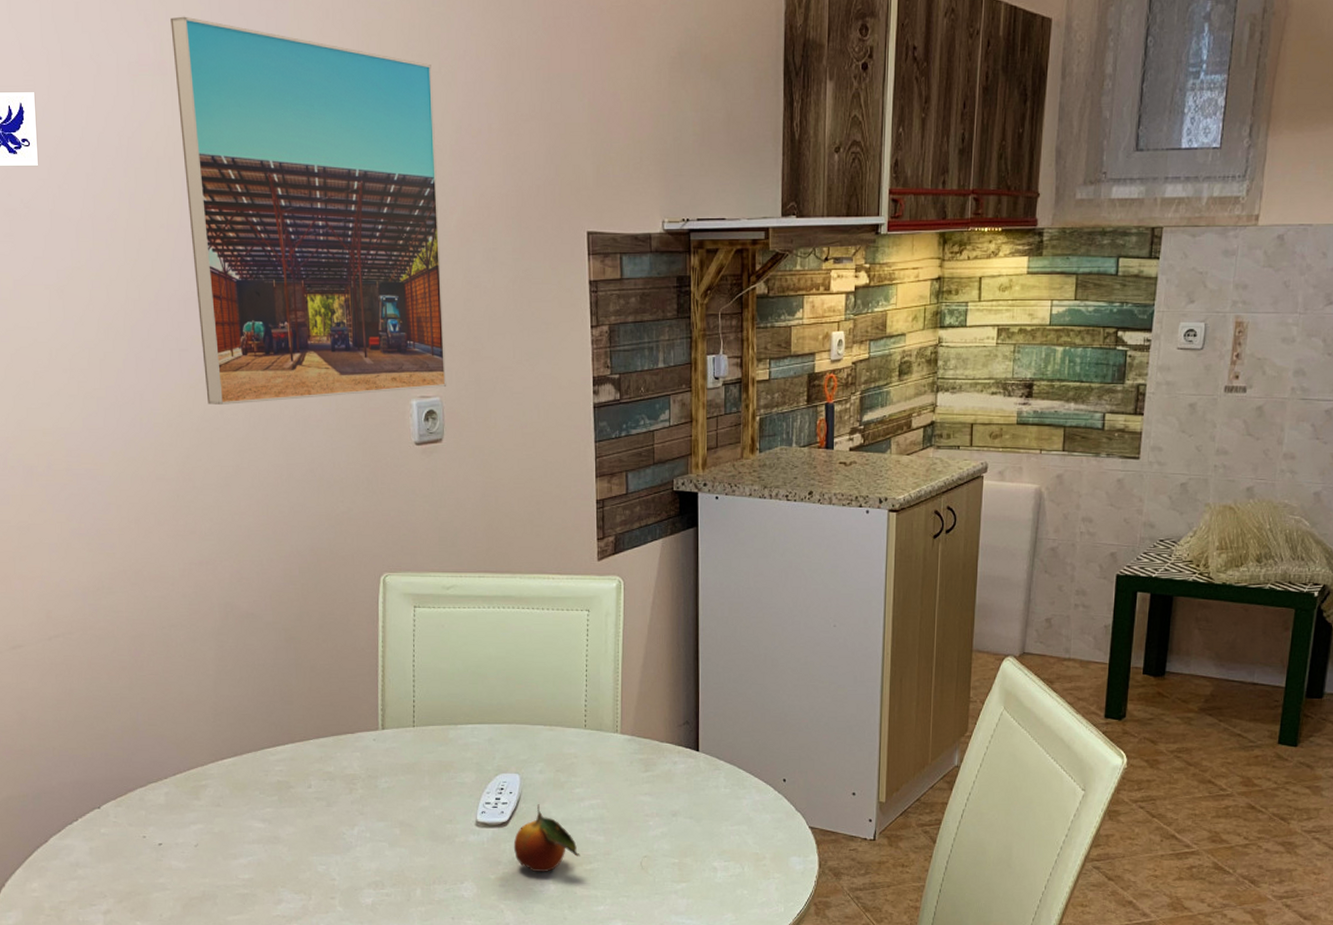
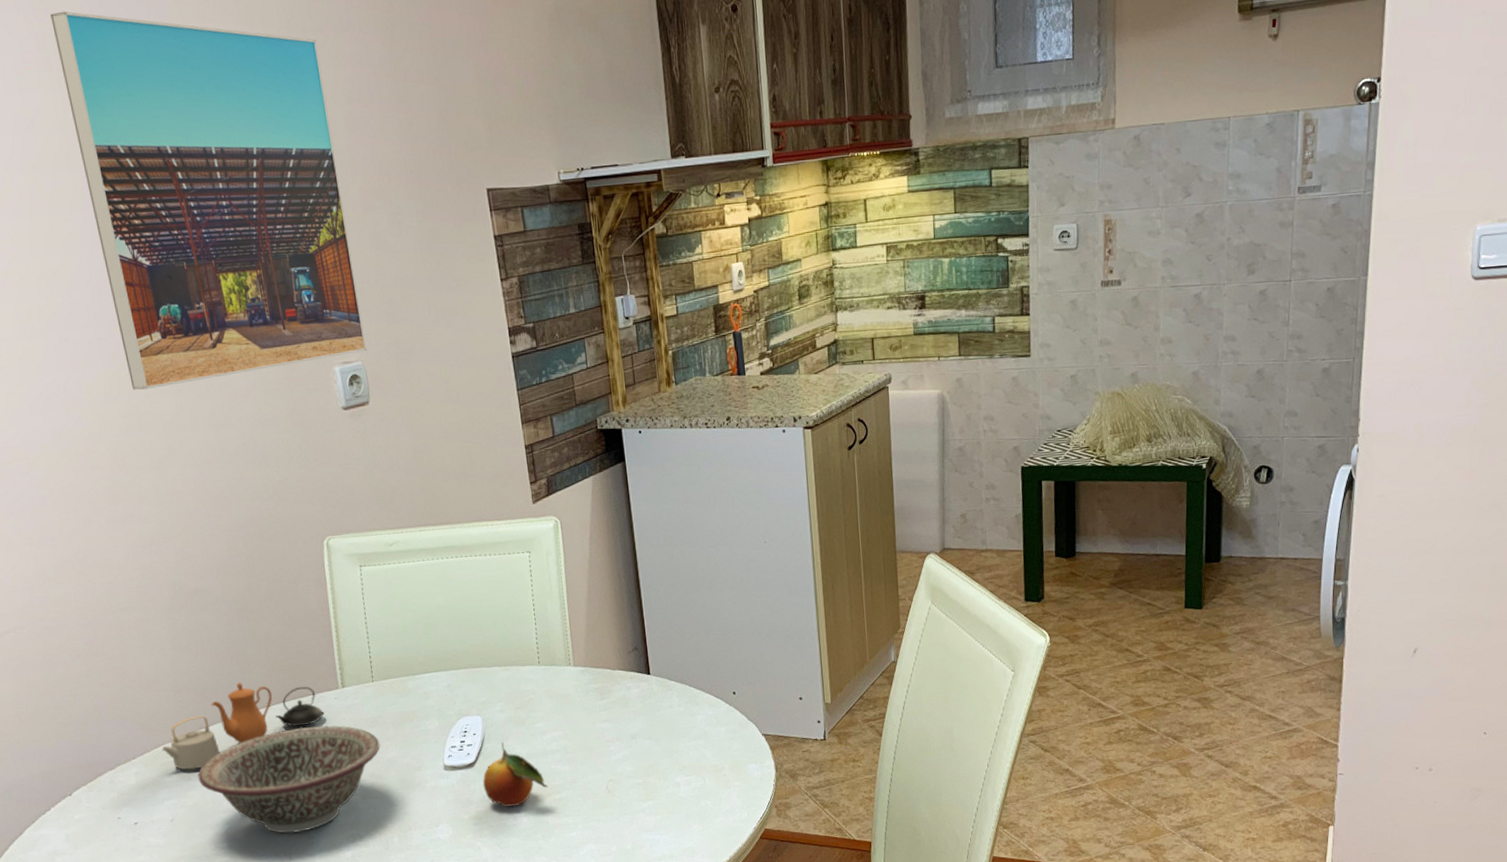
teapot: none [194,712,361,796] -> present [161,682,325,770]
decorative bowl: none [227,765,414,873] -> present [197,725,381,834]

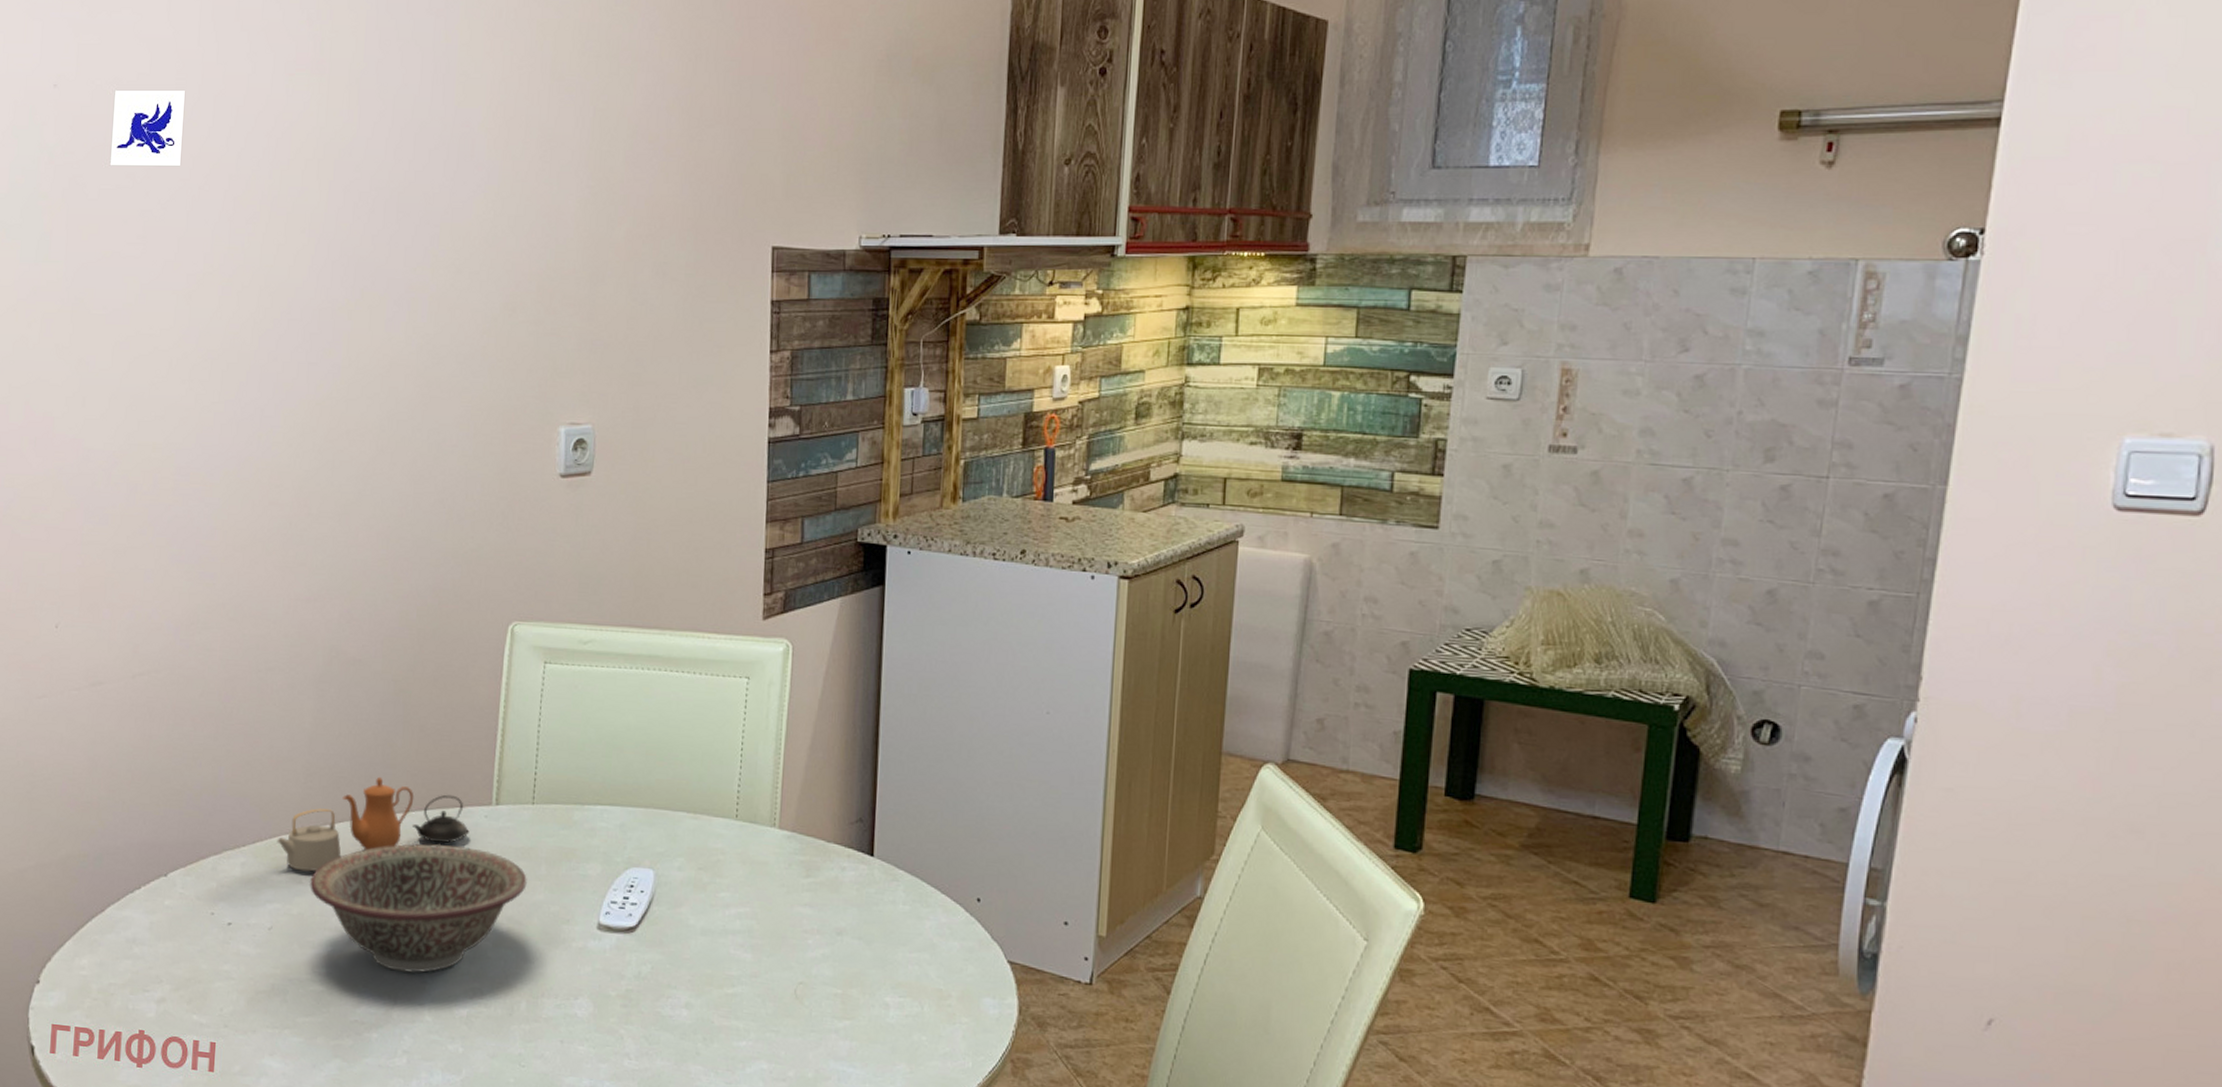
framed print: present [50,11,367,390] -> none [333,15,610,425]
fruit: present [482,742,548,807] -> none [640,908,721,993]

